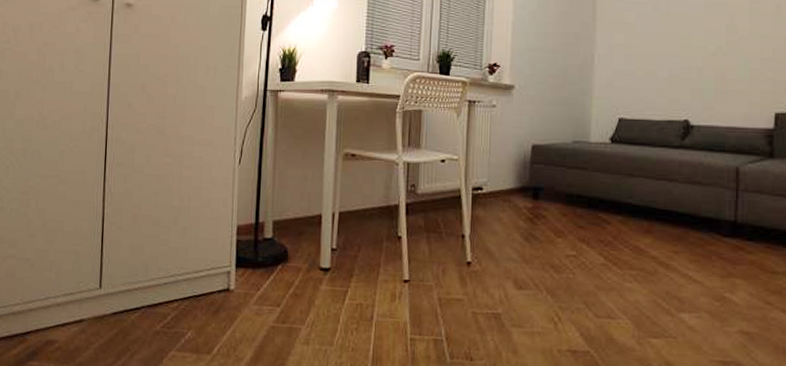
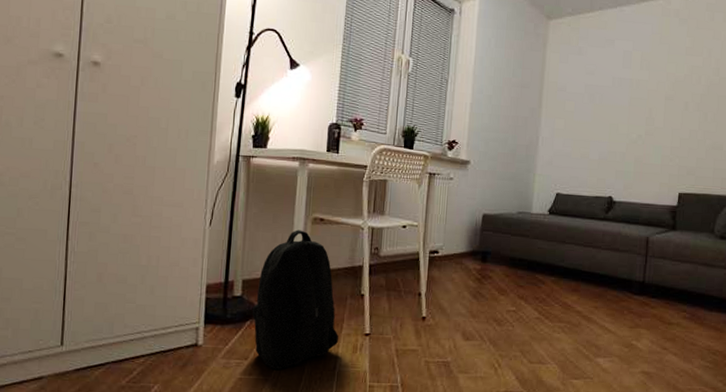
backpack: none [283,166,376,319] -> present [251,229,339,371]

